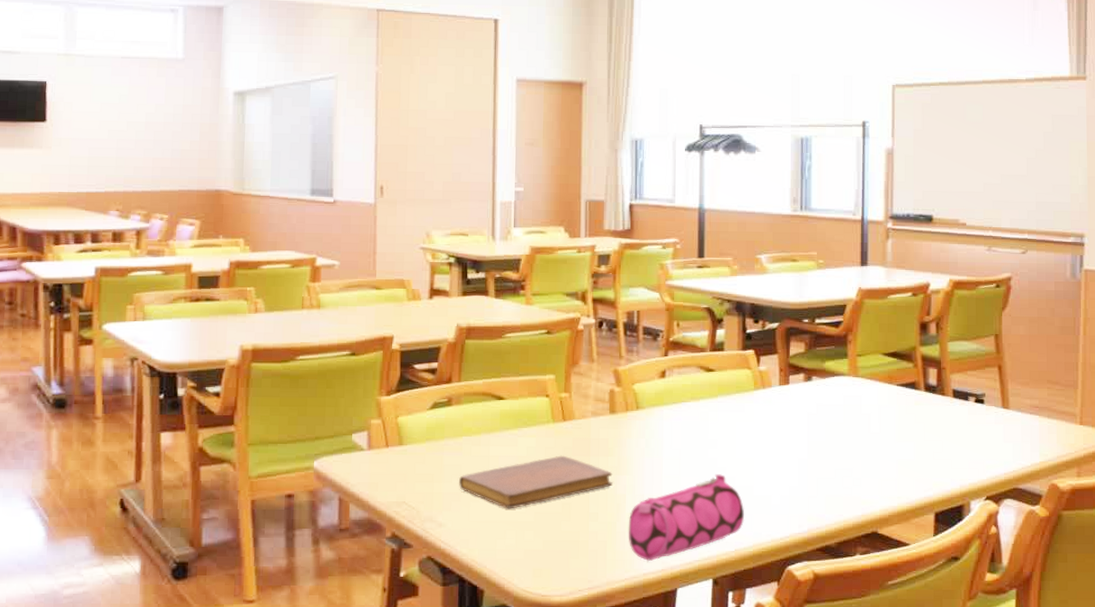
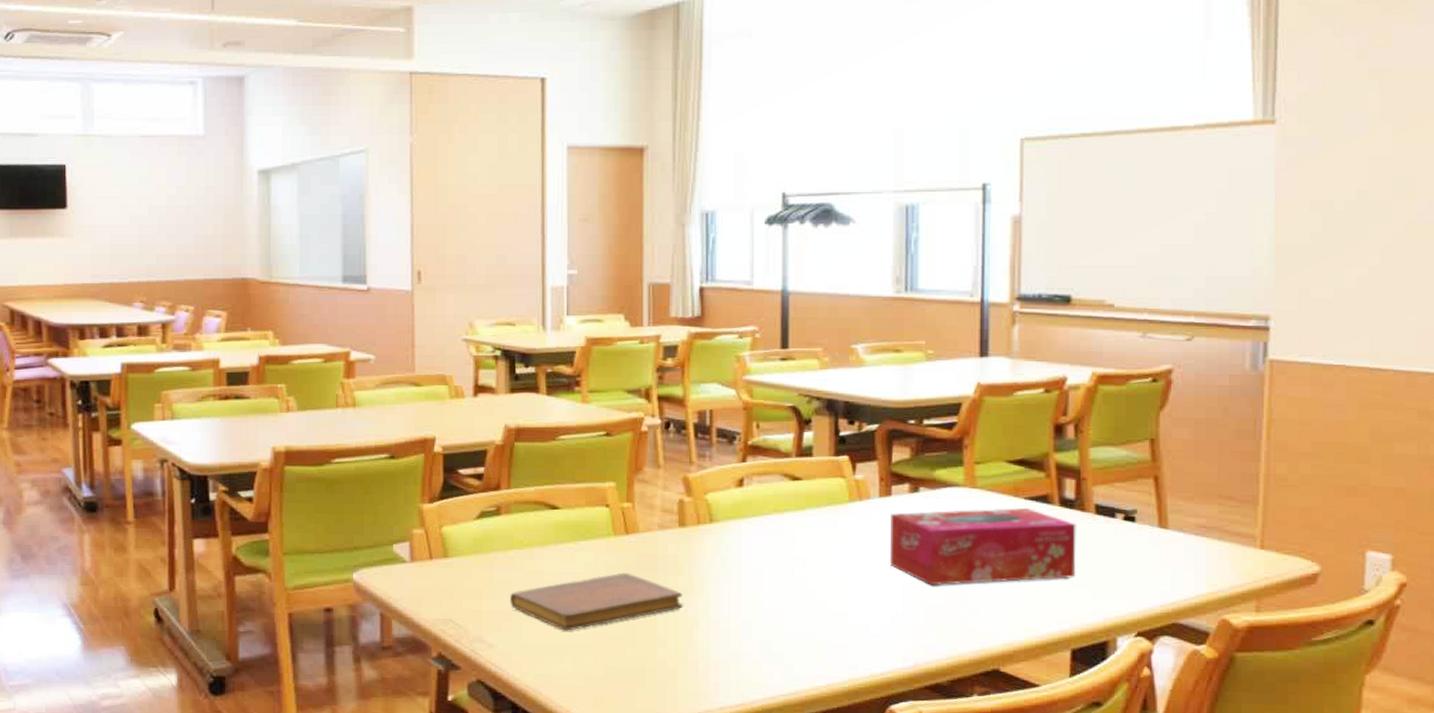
pencil case: present [628,473,745,561] -> none [701,597,838,694]
tissue box: none [788,393,938,460] -> present [890,508,1076,585]

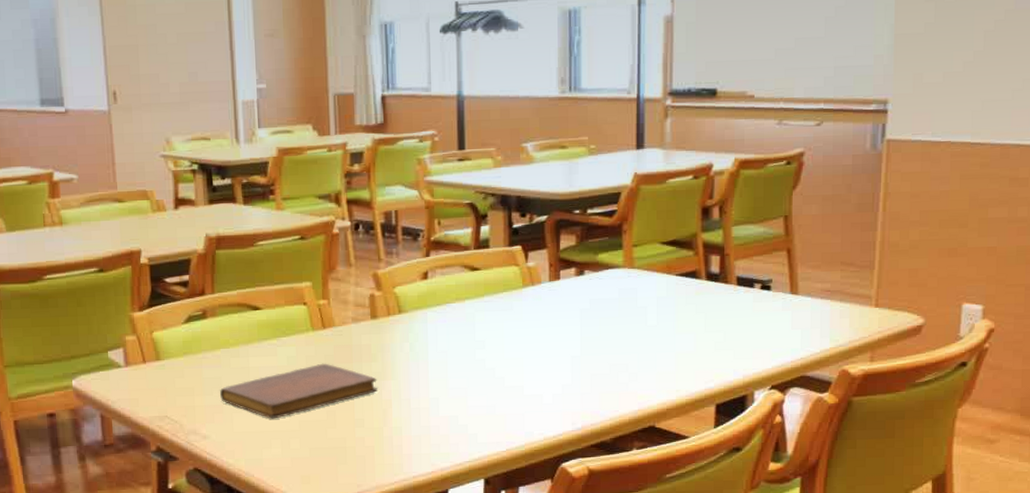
tissue box: present [890,508,1076,585] -> none [559,284,720,356]

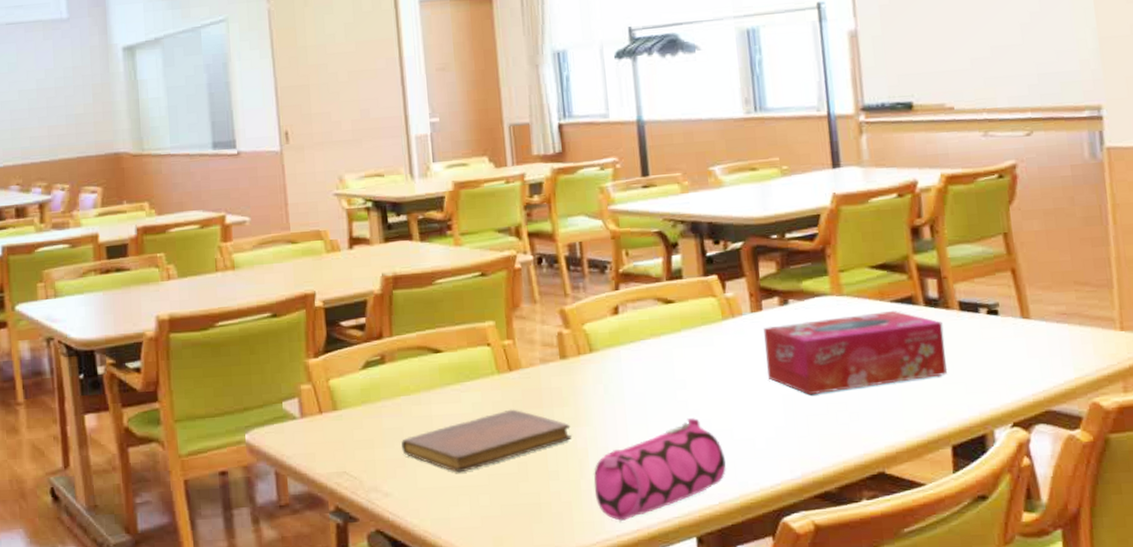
pencil case: none [395,374,516,464] -> present [594,417,727,521]
tissue box: none [559,284,720,356] -> present [763,311,948,394]

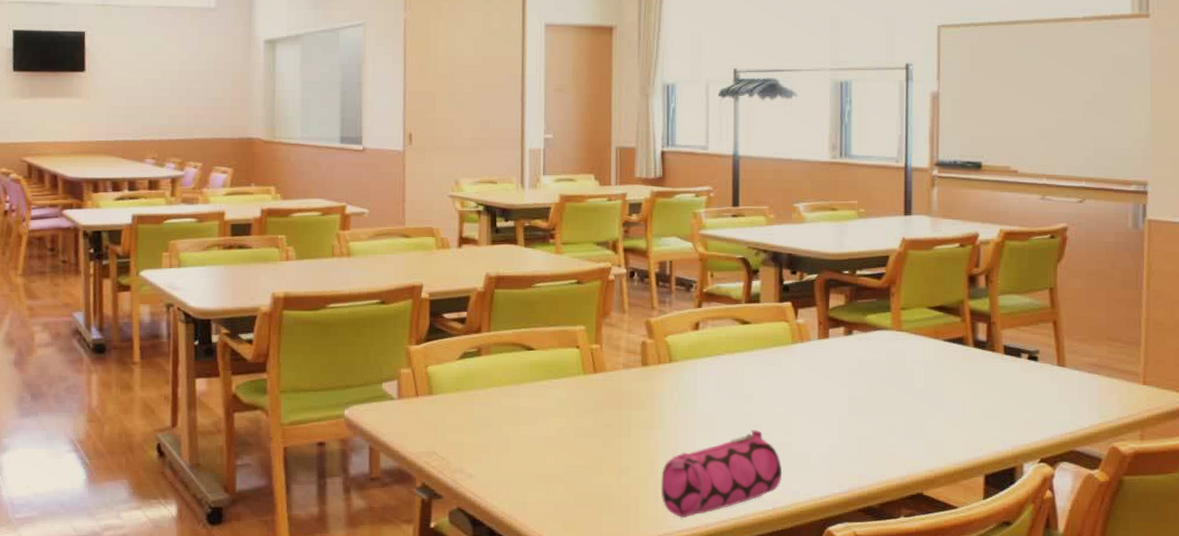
notebook: present [401,409,572,473] -> none [489,408,645,462]
tissue box: present [763,311,948,394] -> none [828,349,988,418]

